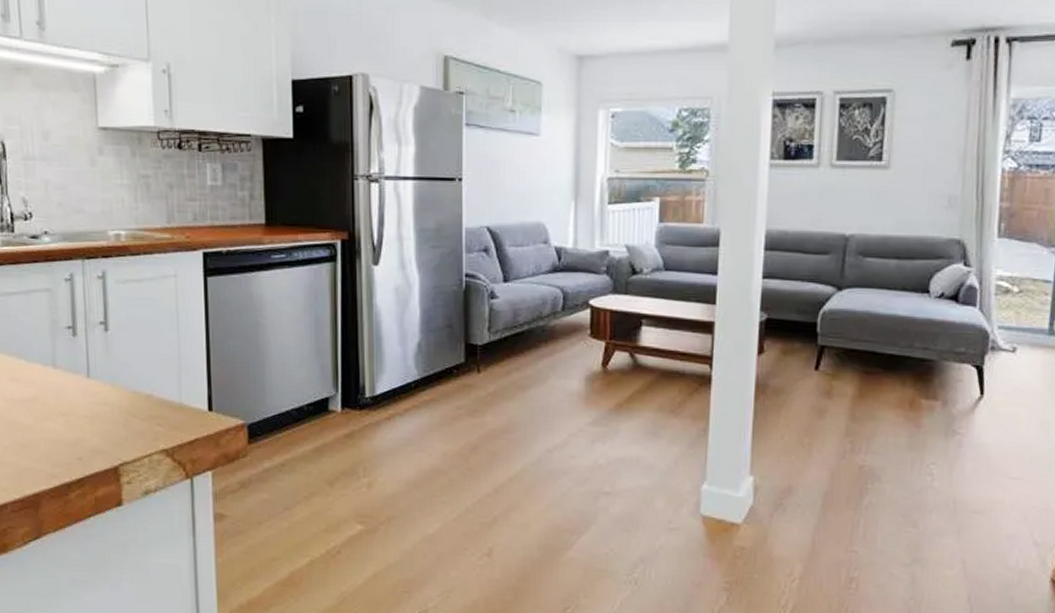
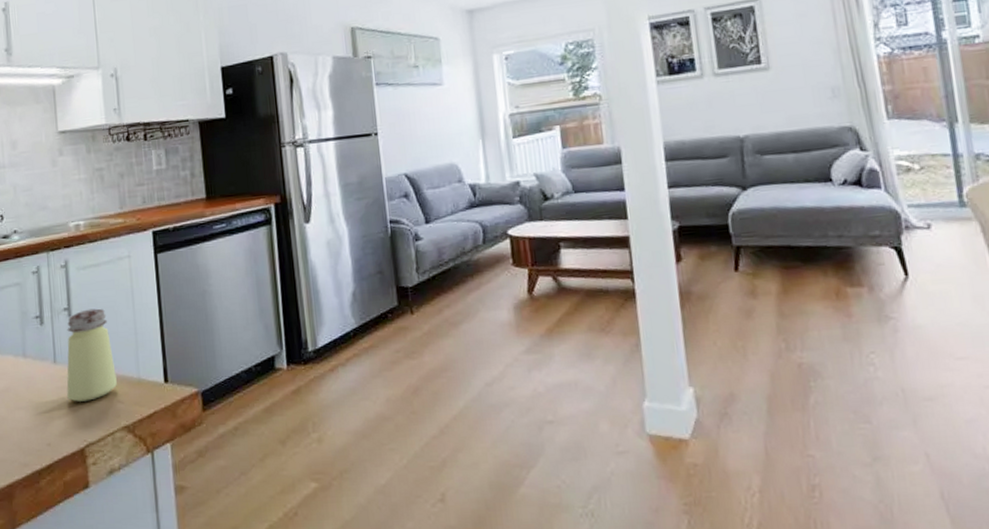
saltshaker: none [101,326,156,420] -> present [66,308,117,402]

